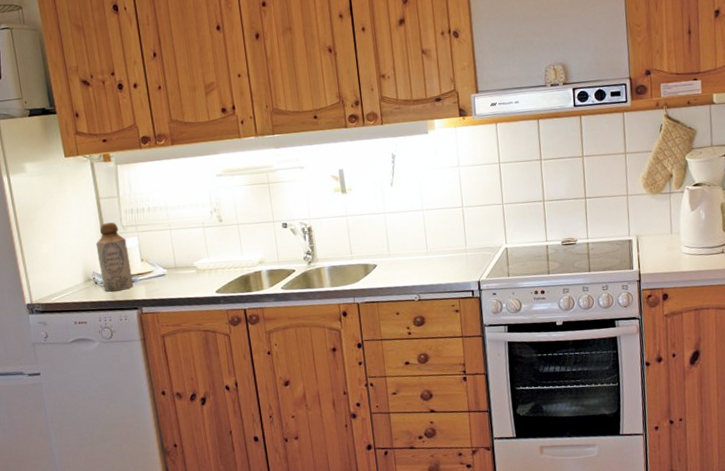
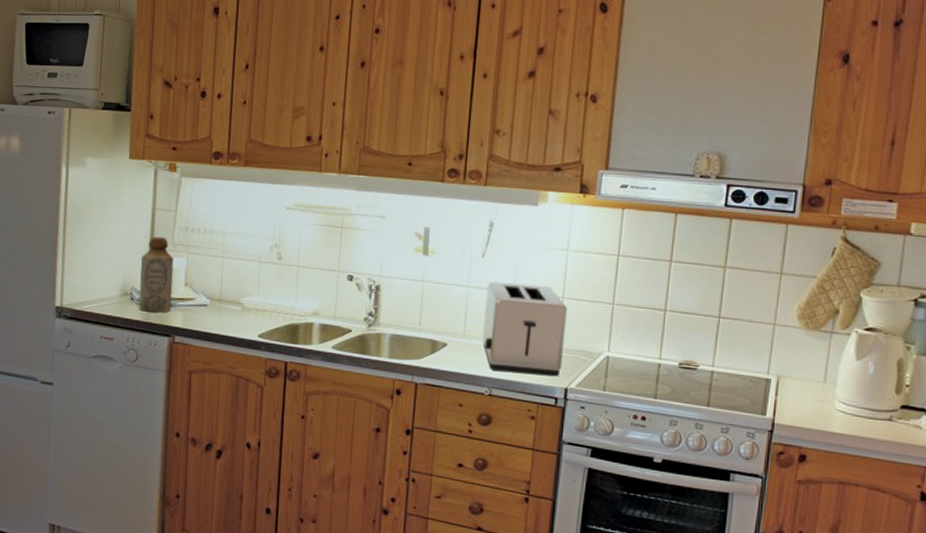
toaster: none [399,199,472,279] -> present [482,281,568,377]

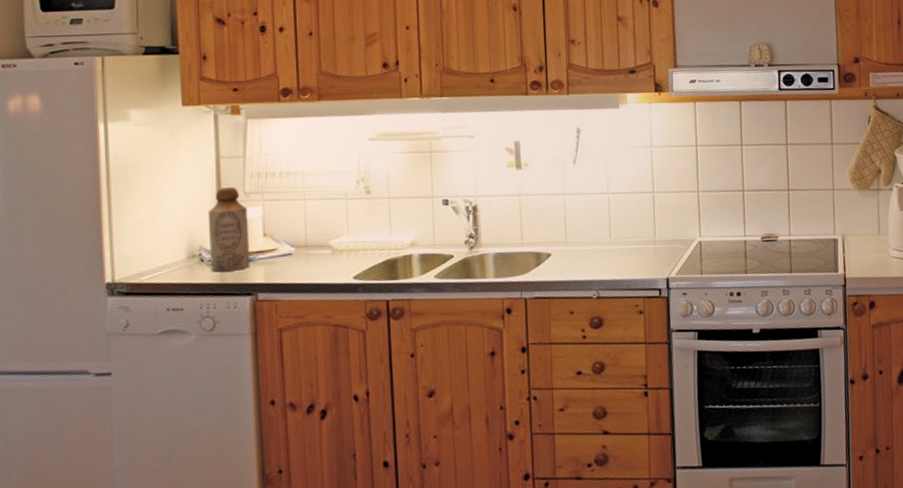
toaster: present [482,281,568,377] -> none [582,183,661,272]

